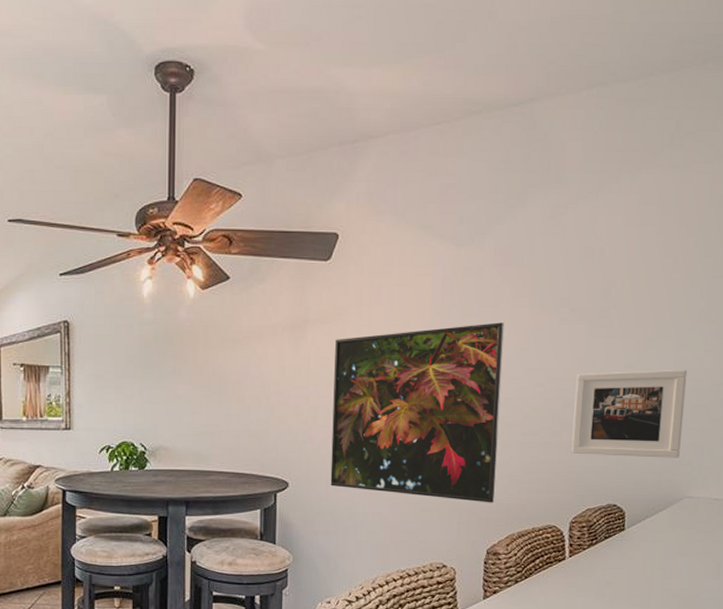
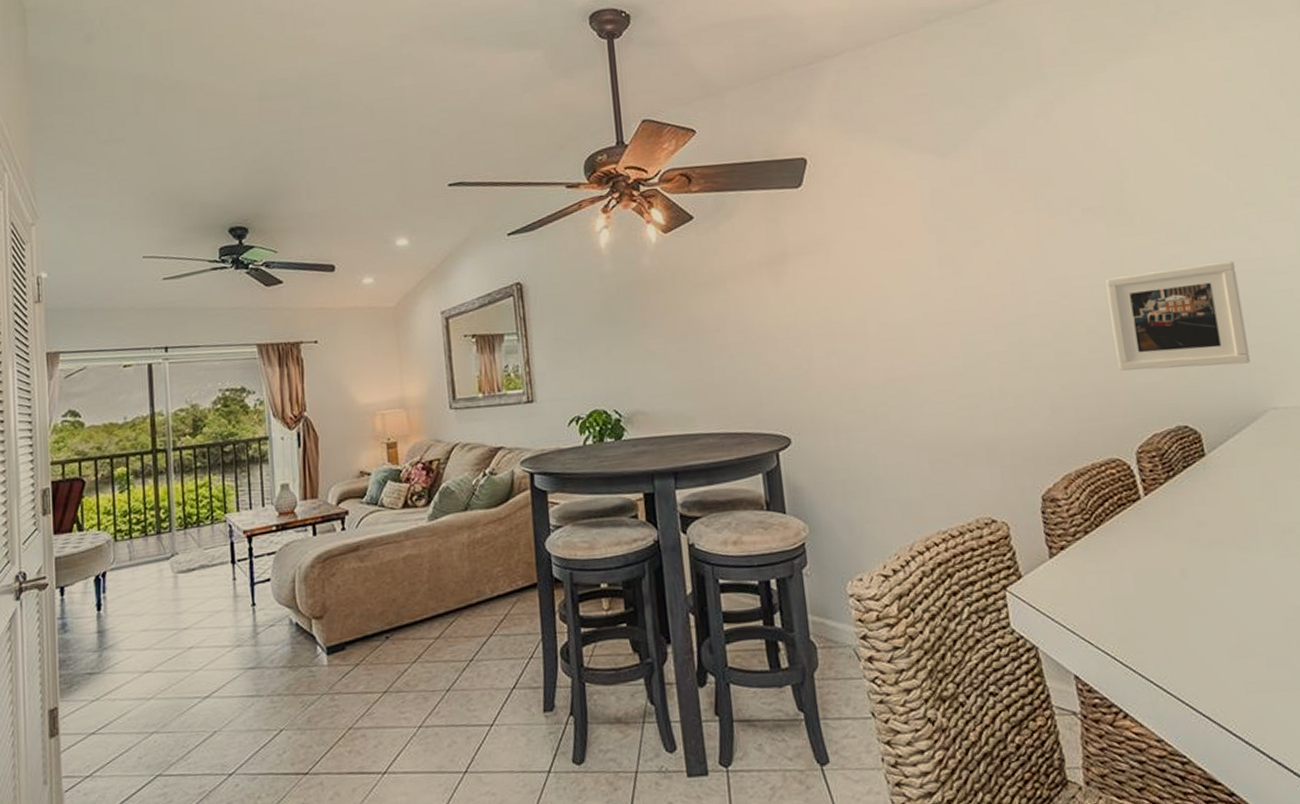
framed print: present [330,322,504,503] -> none [821,232,1038,440]

